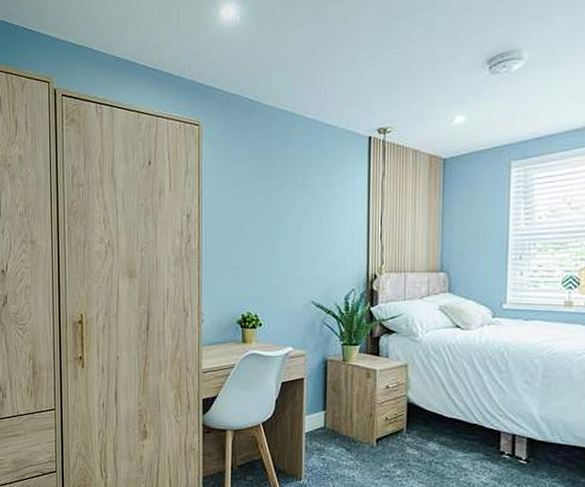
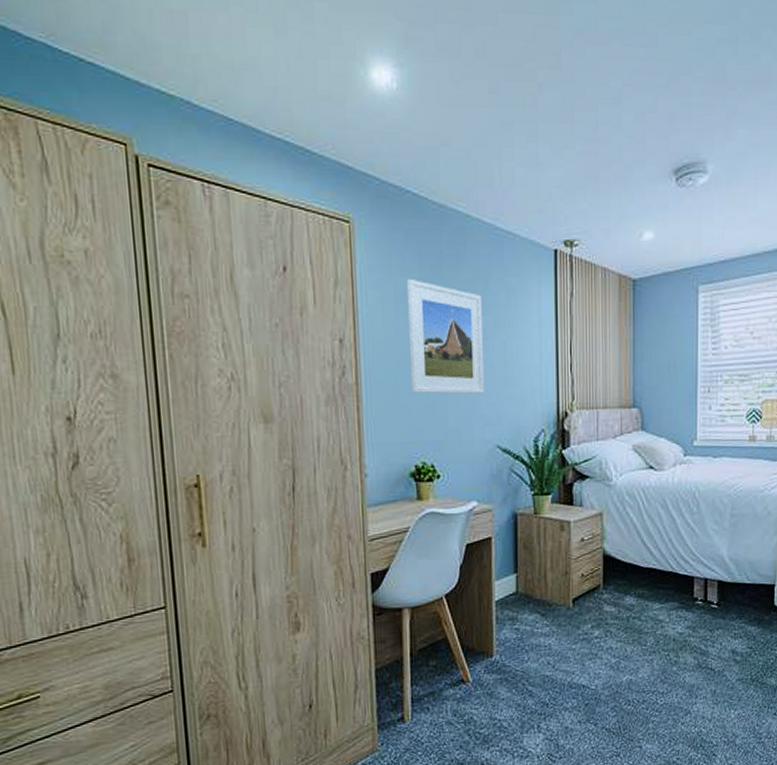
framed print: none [241,167,302,258] -> present [406,279,484,394]

